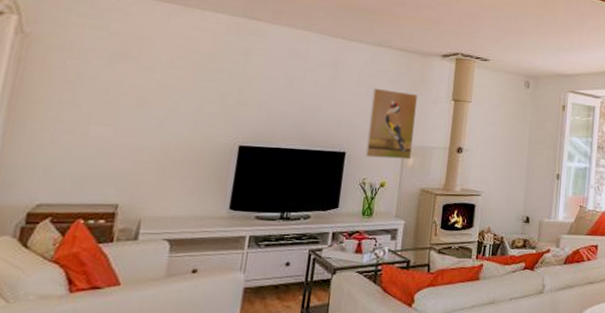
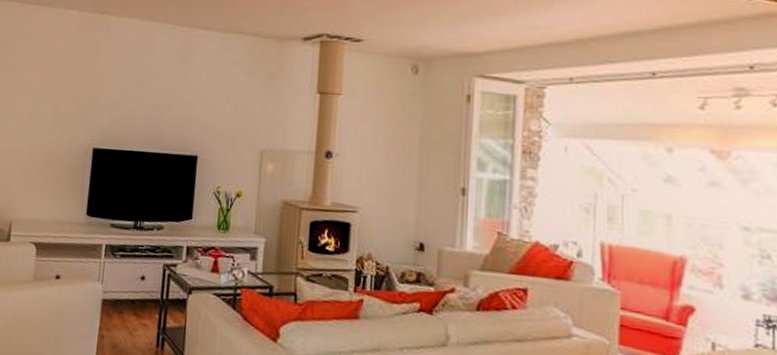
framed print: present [365,88,417,160] -> none [218,81,275,166]

